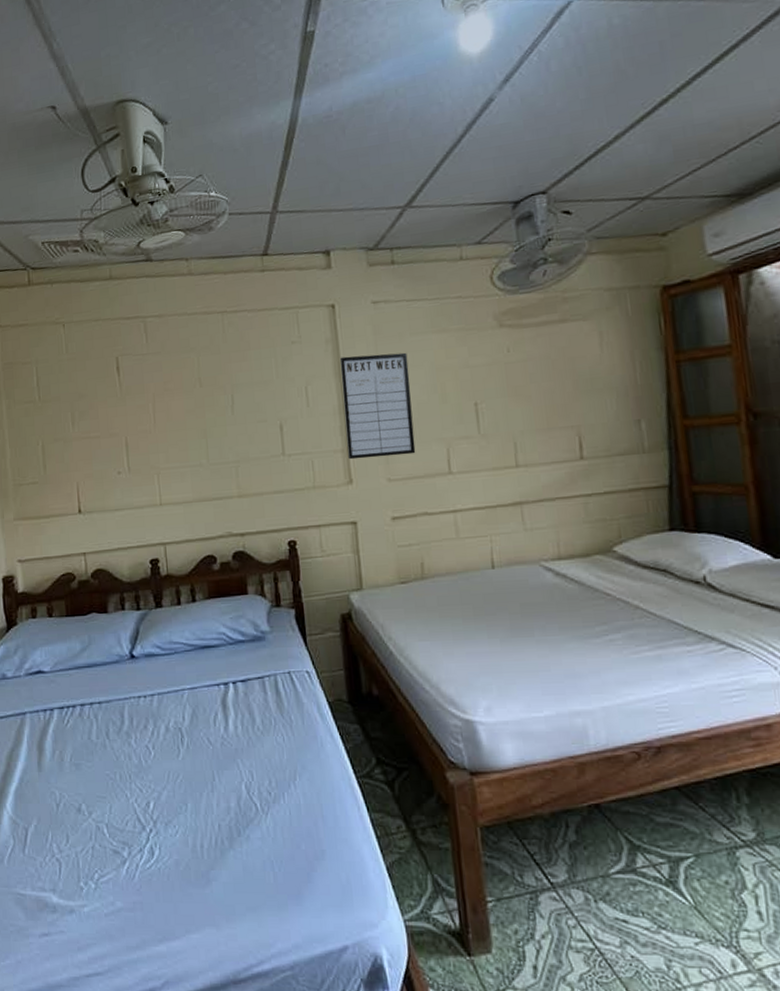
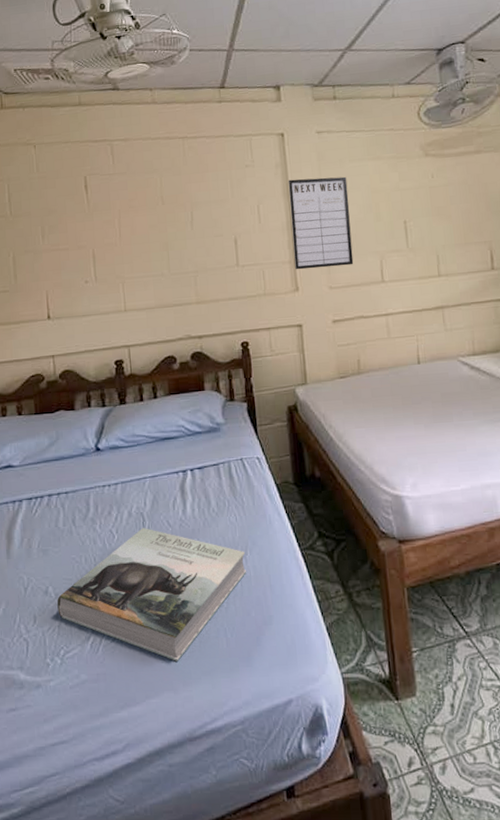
book: none [90,745,296,894] -> present [57,528,247,661]

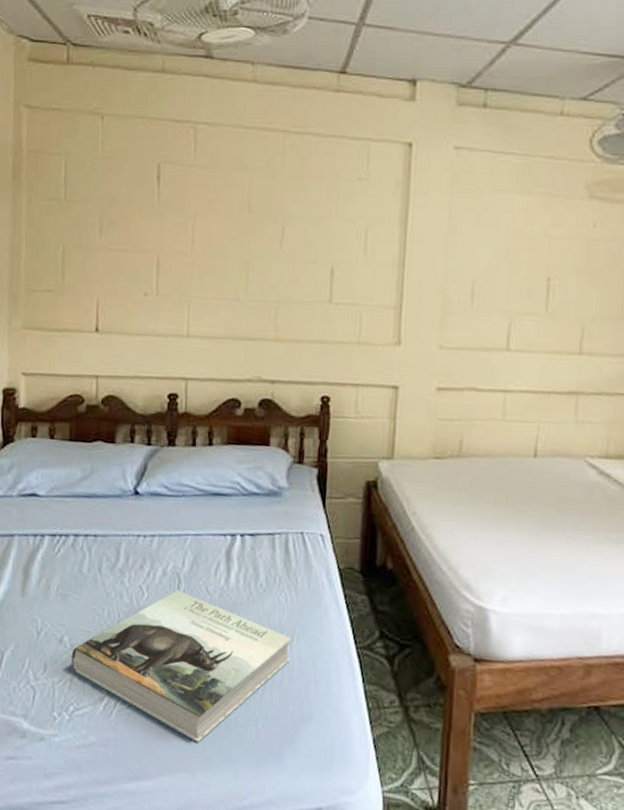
writing board: present [288,176,354,270] -> none [401,204,484,323]

